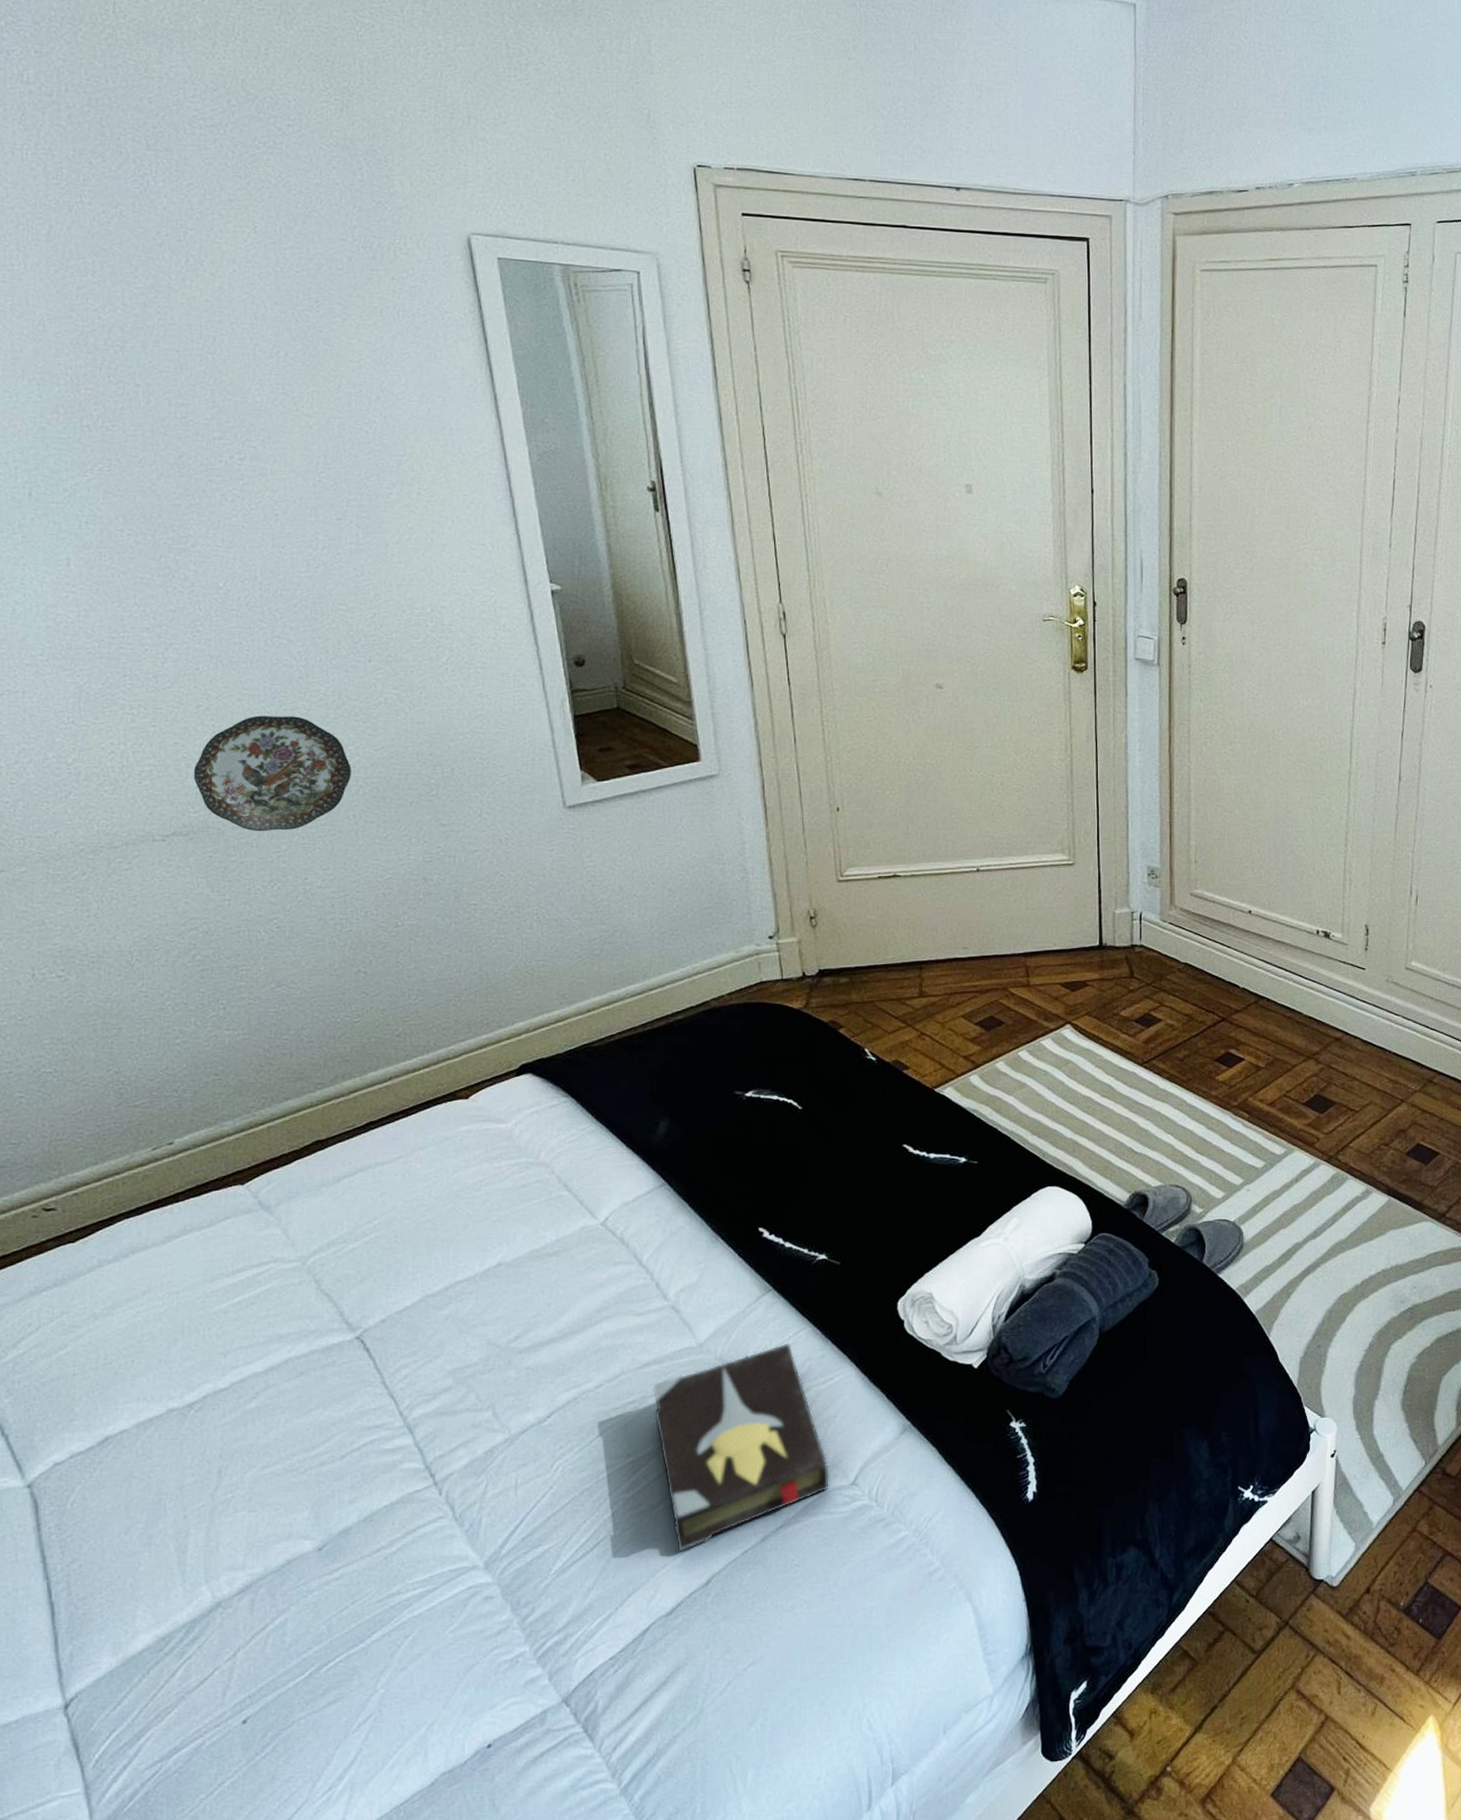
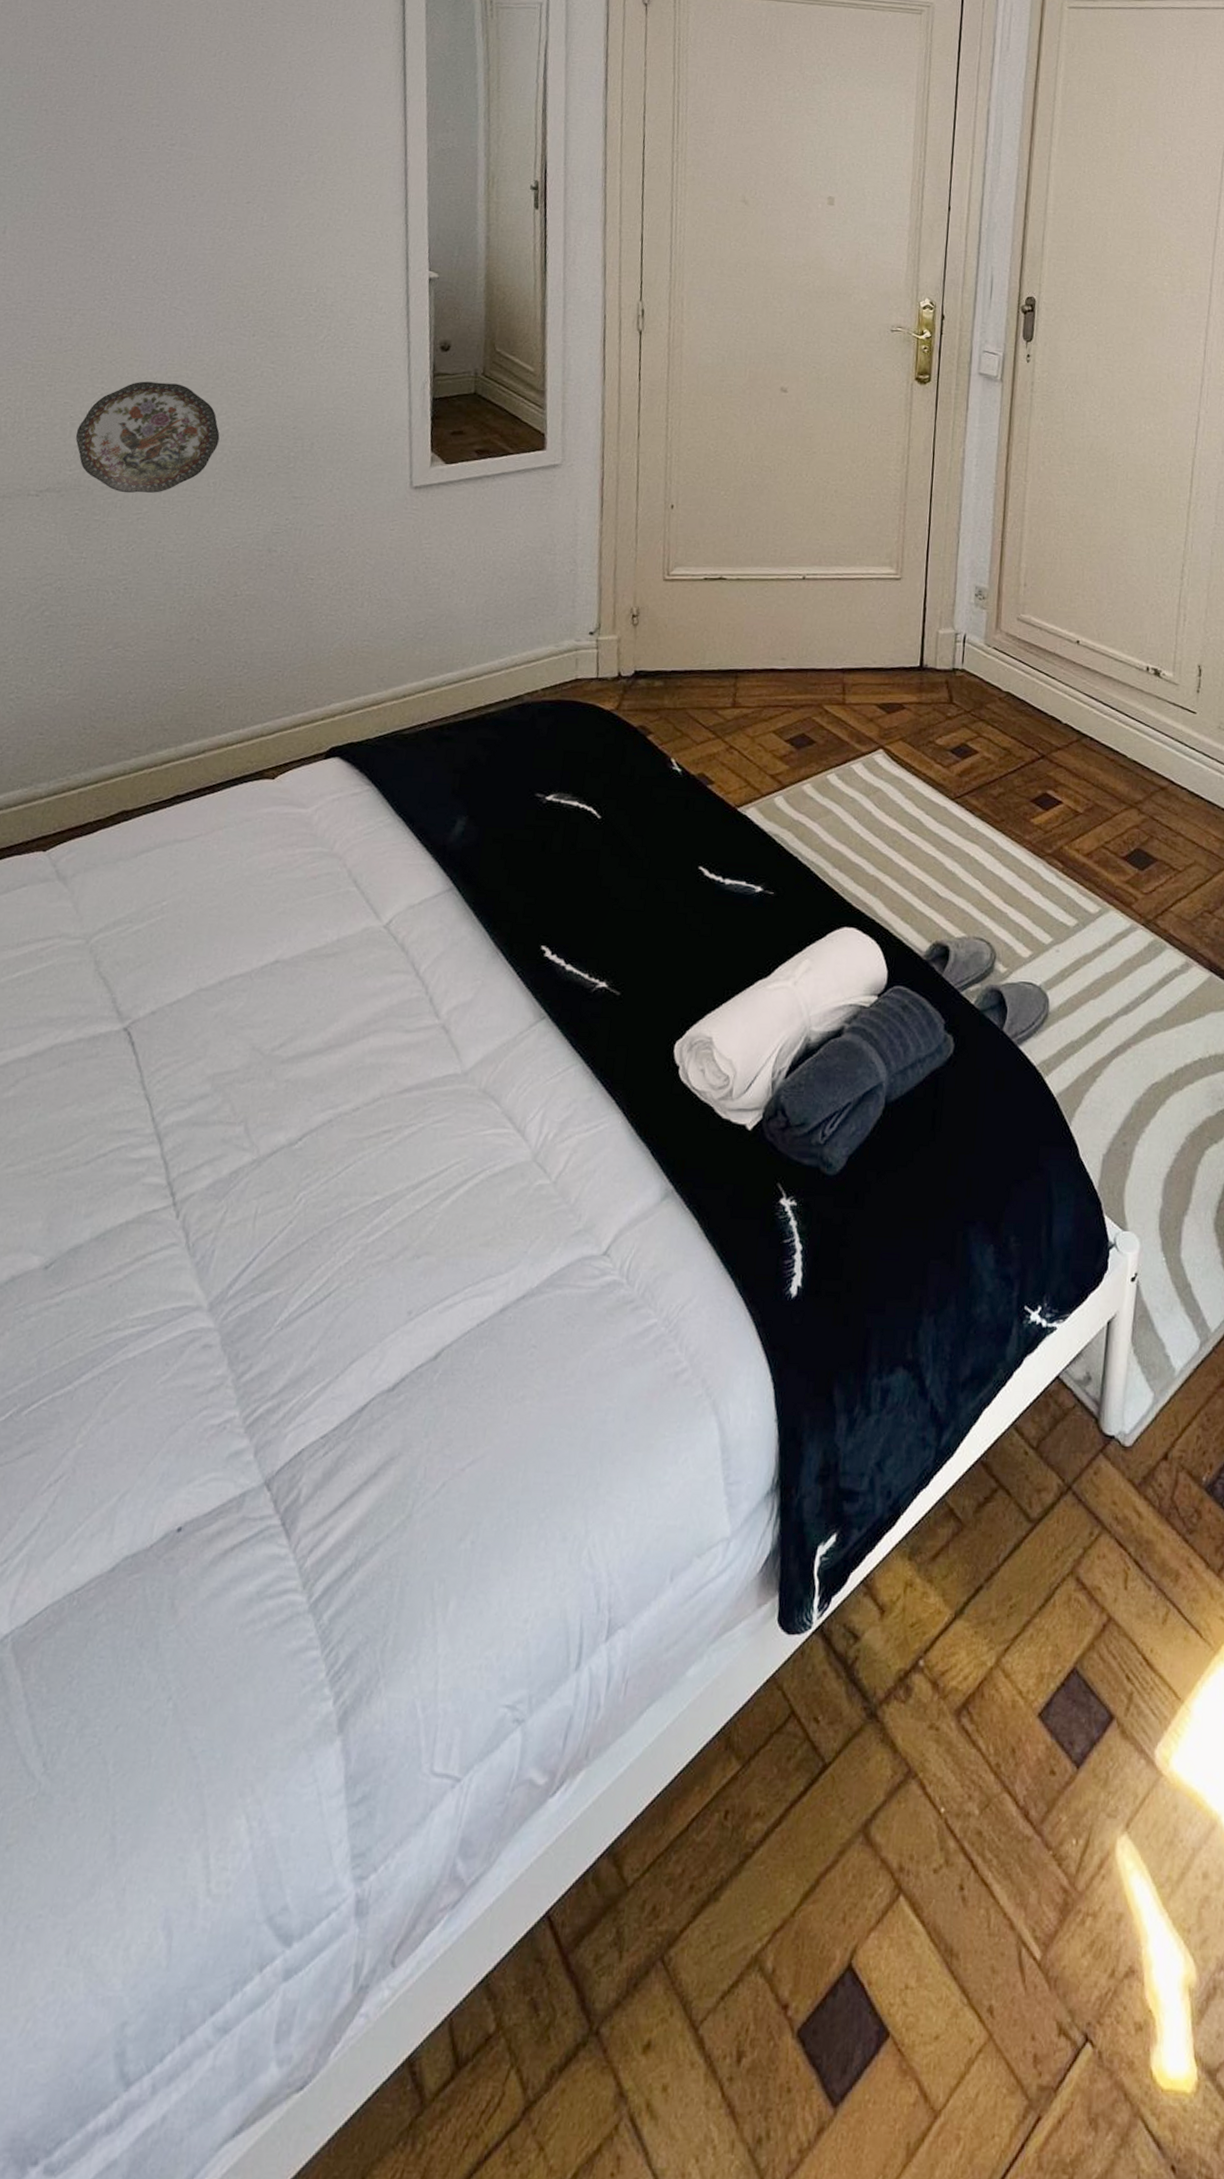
hardback book: present [653,1343,829,1552] -> none [407,1079,582,1315]

